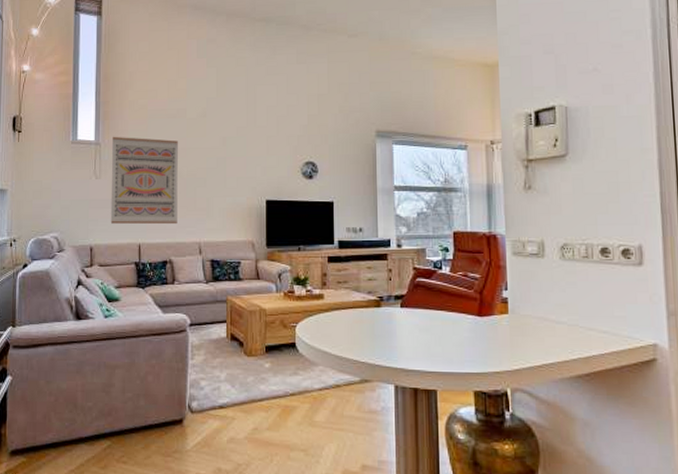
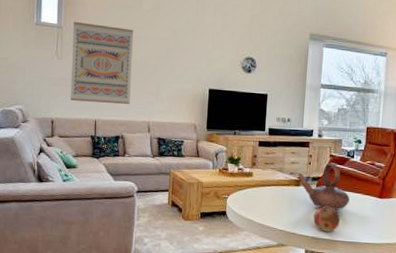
teapot: none [377,277,442,334] -> present [297,162,350,210]
fruit: none [401,331,435,362] -> present [313,207,341,232]

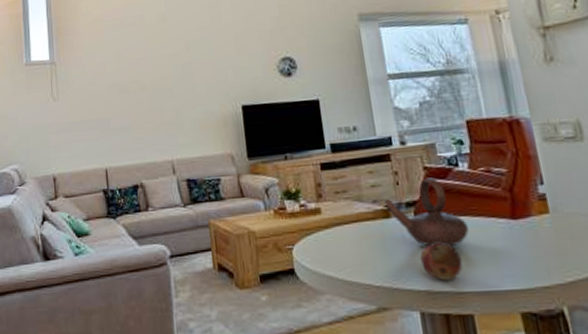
wall art: present [70,21,134,105] -> none [67,50,146,149]

